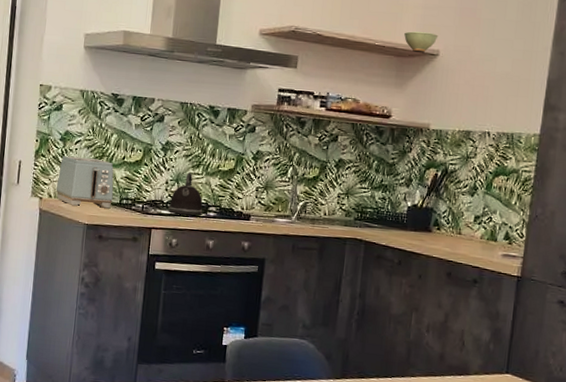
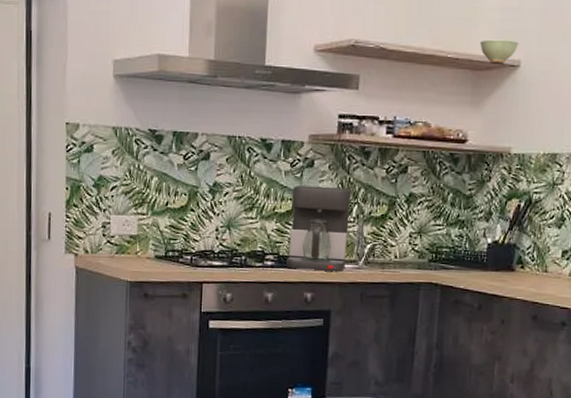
toaster: present [56,155,114,209] -> none [92,204,158,263]
kettle: present [168,172,203,216] -> none [220,217,259,266]
coffee maker: none [227,147,287,226] -> present [286,185,351,273]

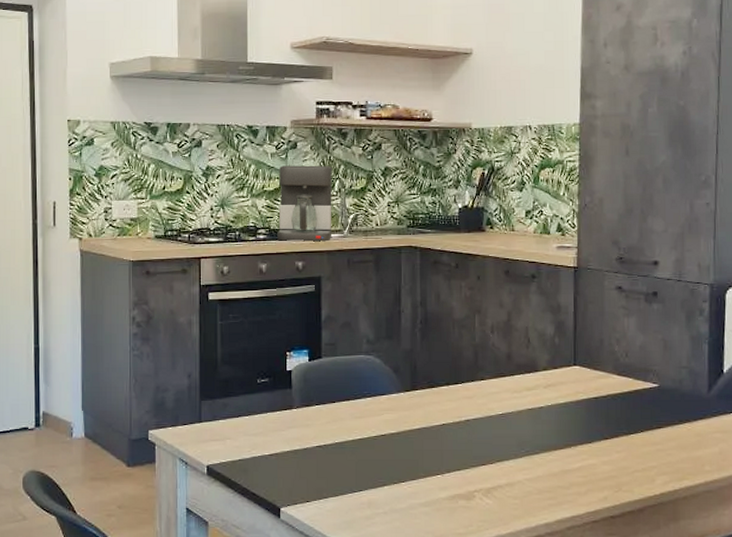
bowl: present [480,39,519,64] -> none [436,32,470,52]

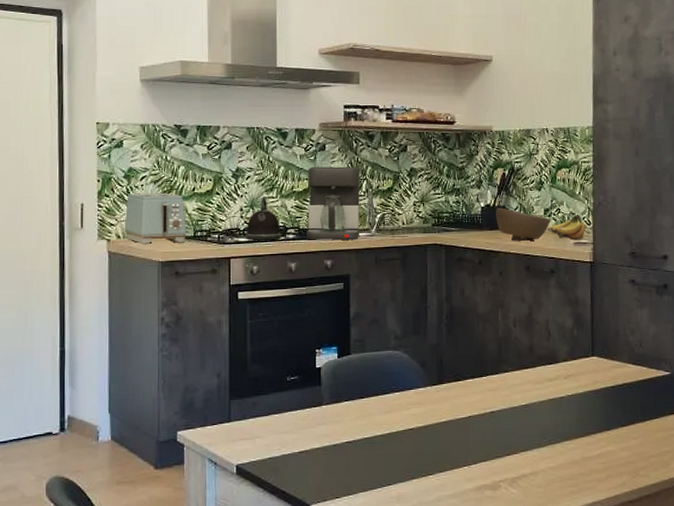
toaster: none [95,191,157,244] -> present [124,193,186,245]
kettle: none [216,196,252,240] -> present [246,197,281,240]
wooden bowl: none [474,209,533,245] -> present [496,207,551,242]
fruit: none [529,218,571,243] -> present [548,215,587,240]

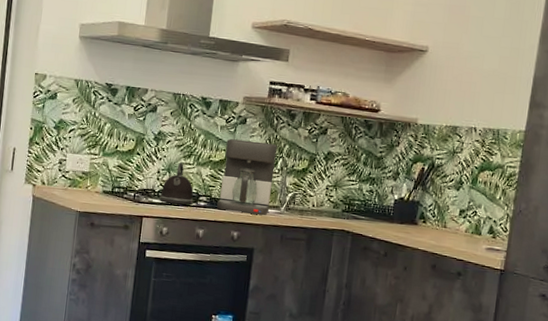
toaster: present [124,193,186,245] -> none [49,143,107,197]
wooden bowl: present [496,207,551,242] -> none [408,202,466,241]
fruit: present [548,215,587,240] -> none [461,220,503,246]

